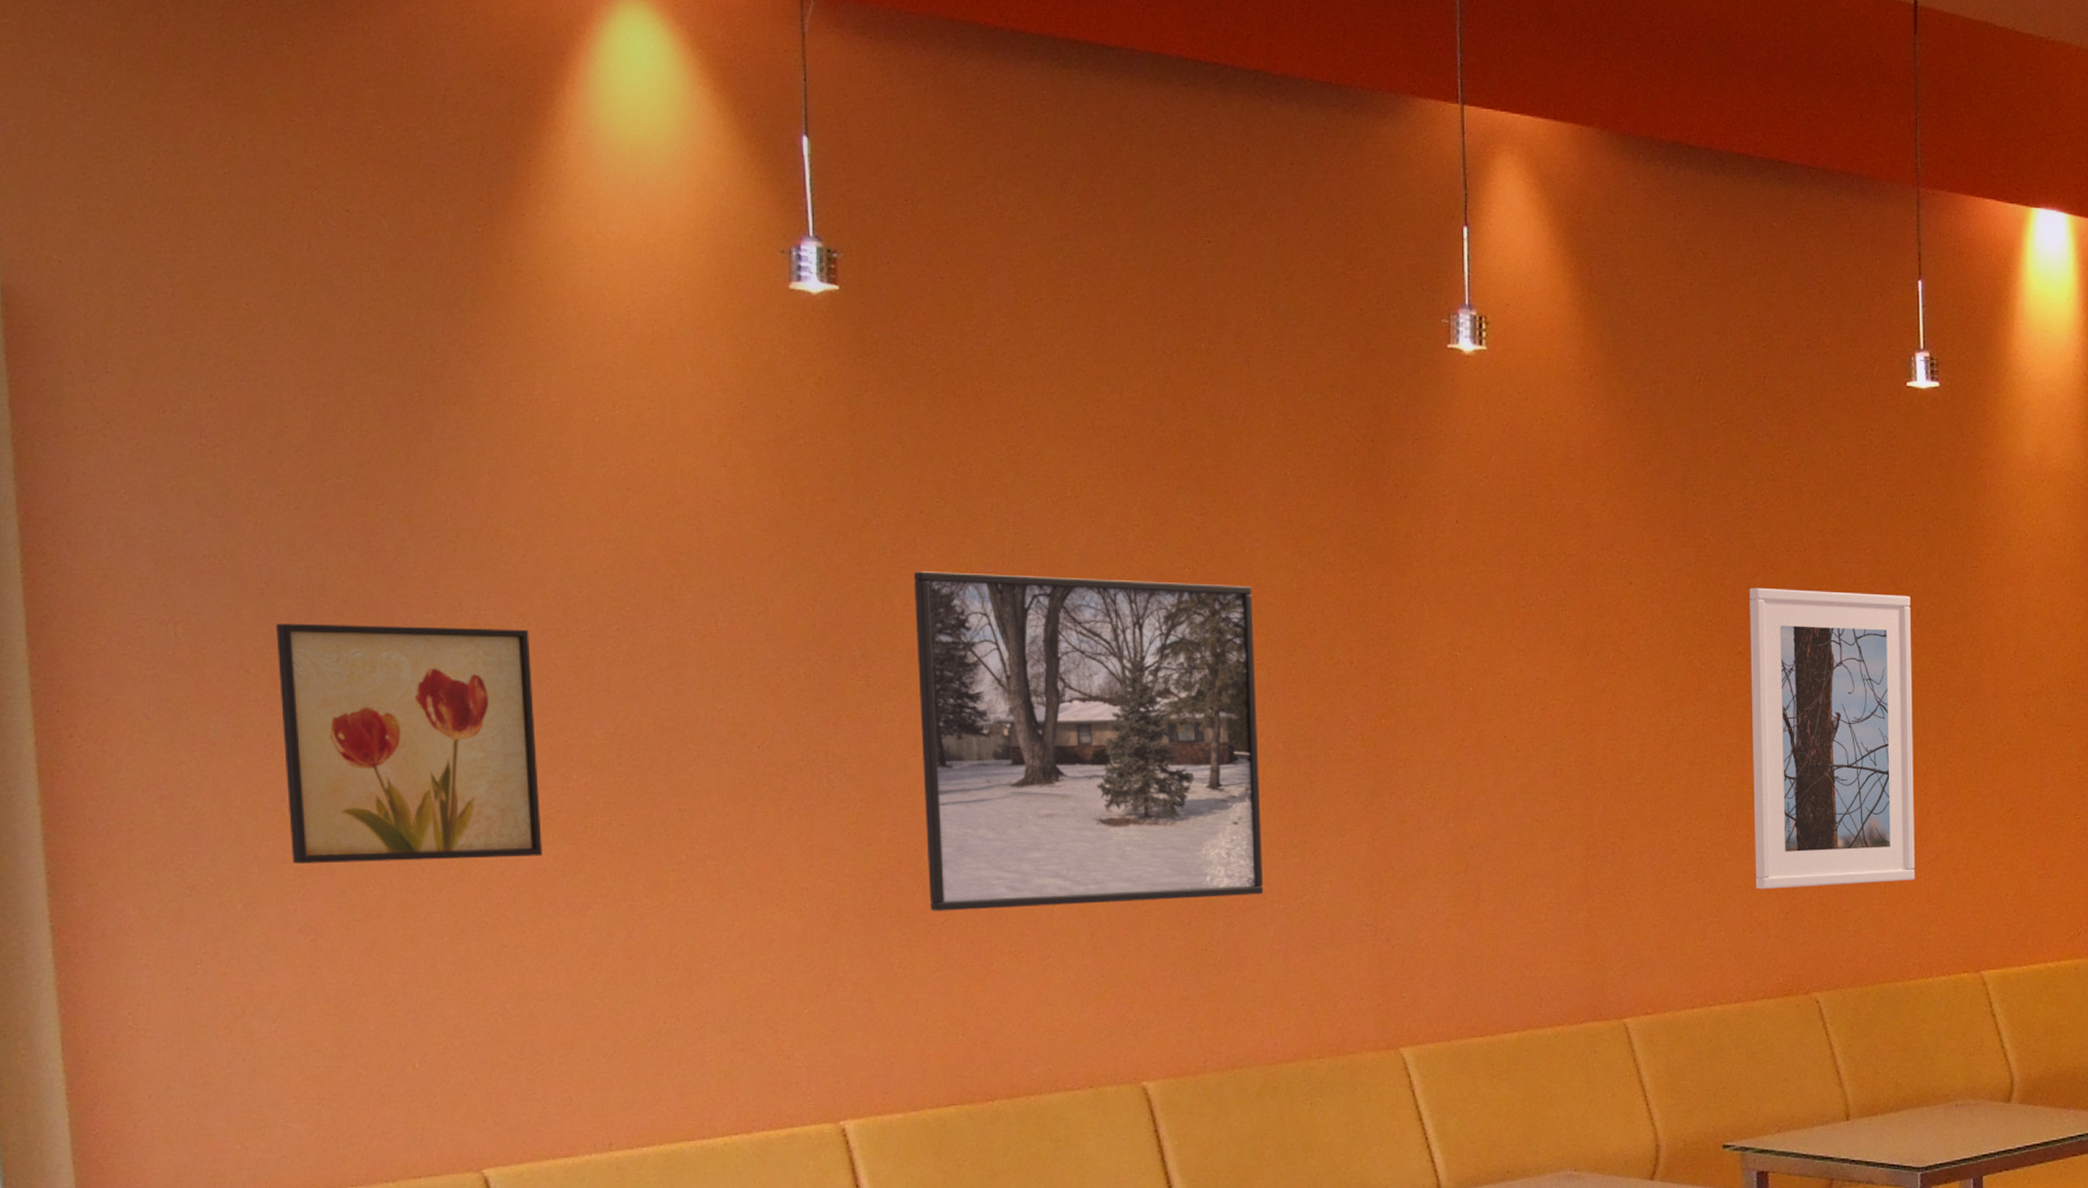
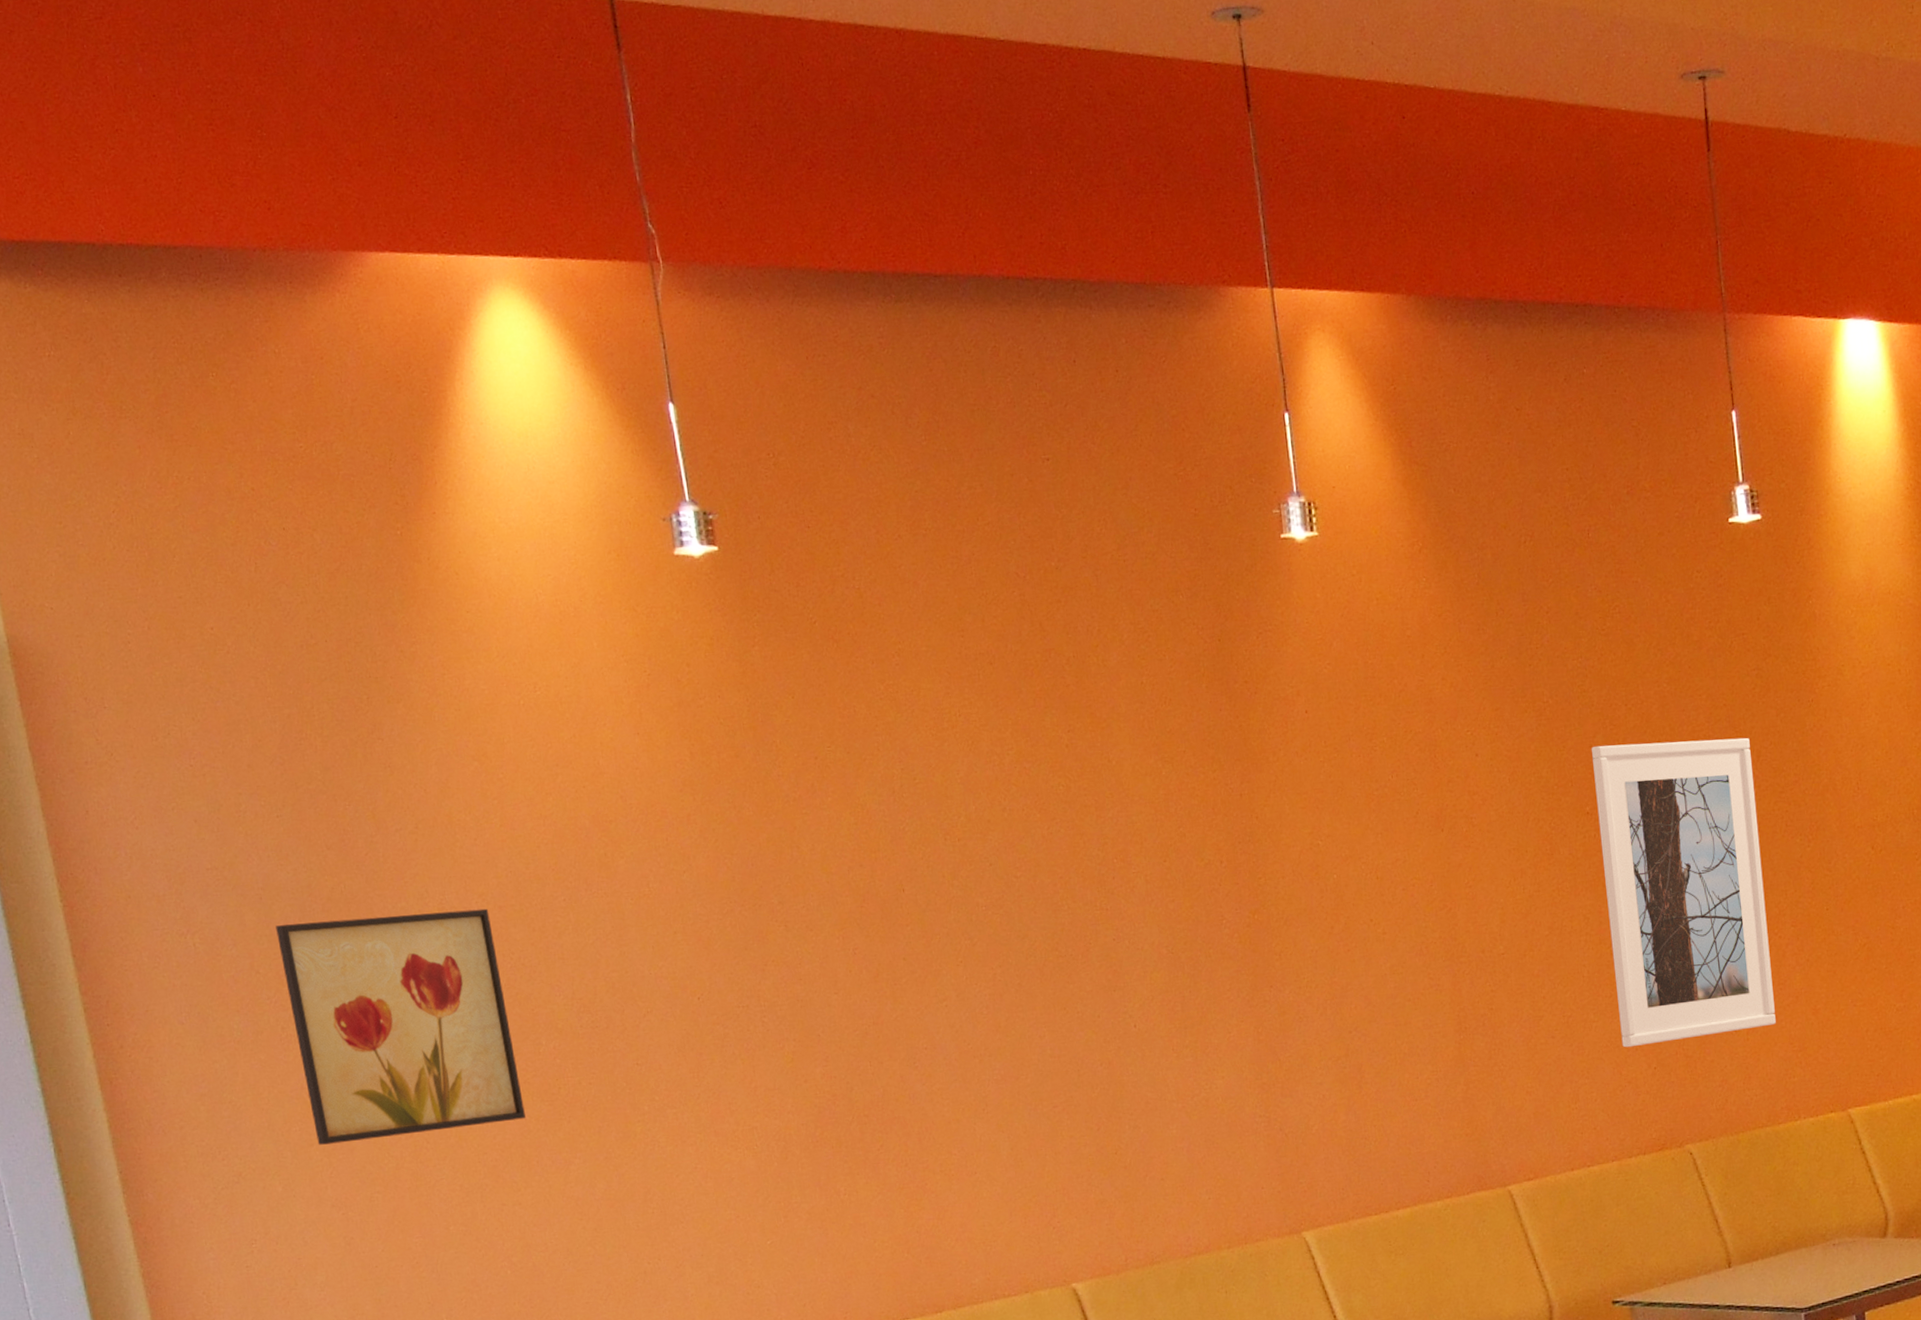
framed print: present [913,571,1264,911] -> none [815,797,1163,1139]

